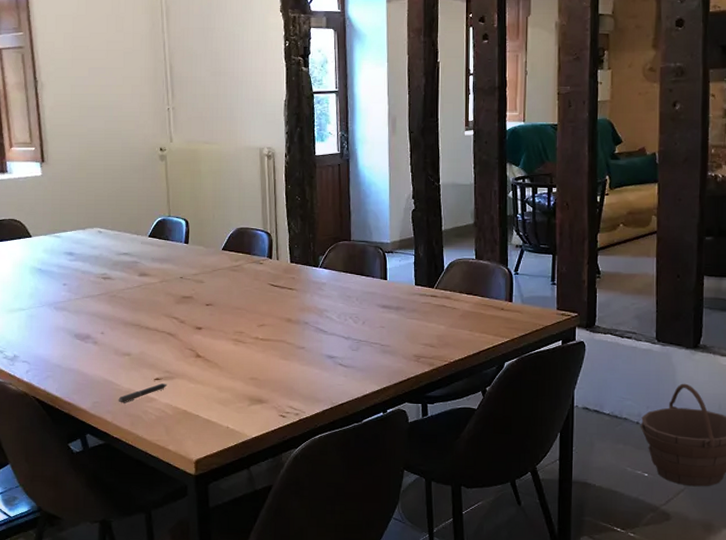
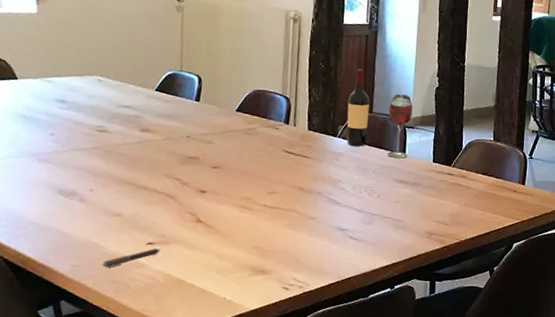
wine bottle: none [326,198,348,275] -> present [346,68,370,147]
wineglass: none [367,220,391,284] -> present [387,94,413,158]

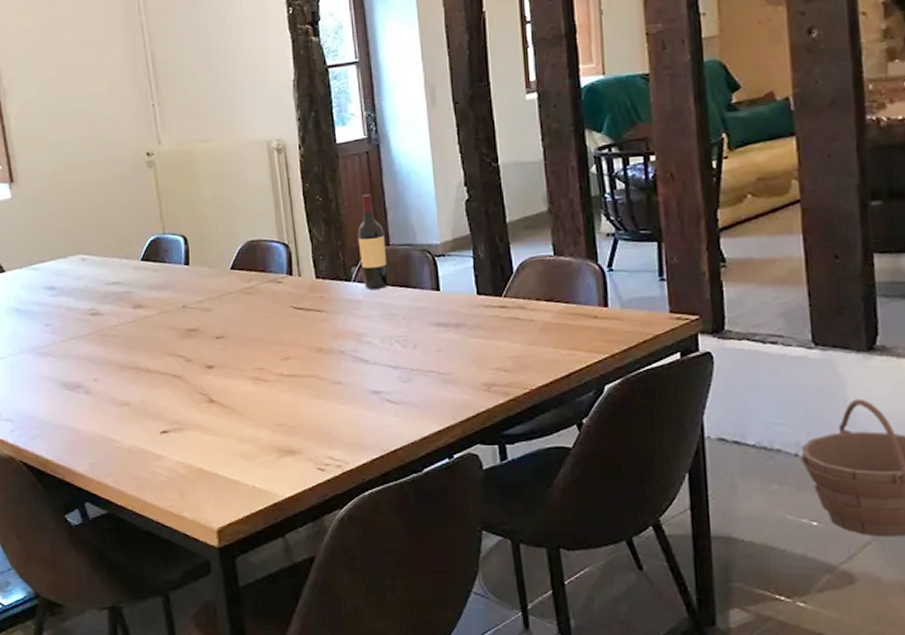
pen: present [102,248,161,270] -> none [119,437,177,465]
wineglass: present [387,94,413,158] -> none [409,216,444,296]

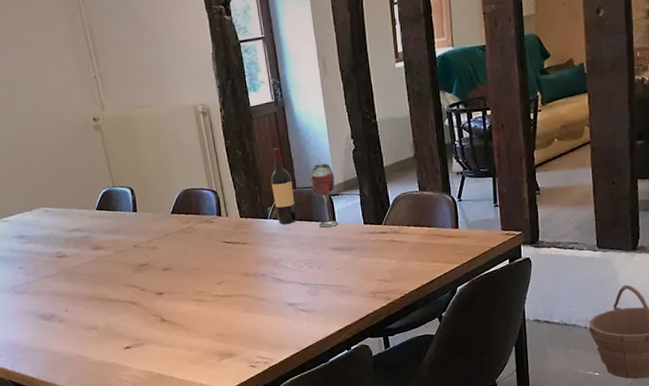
wineglass: none [409,216,444,296] -> present [311,163,339,228]

